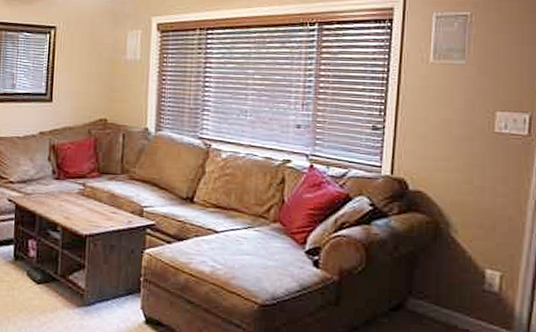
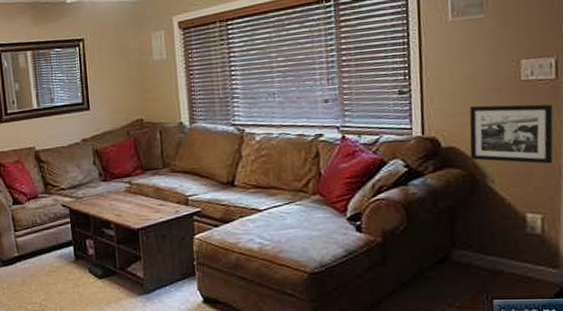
picture frame: none [436,152,523,221] -> present [469,104,553,164]

